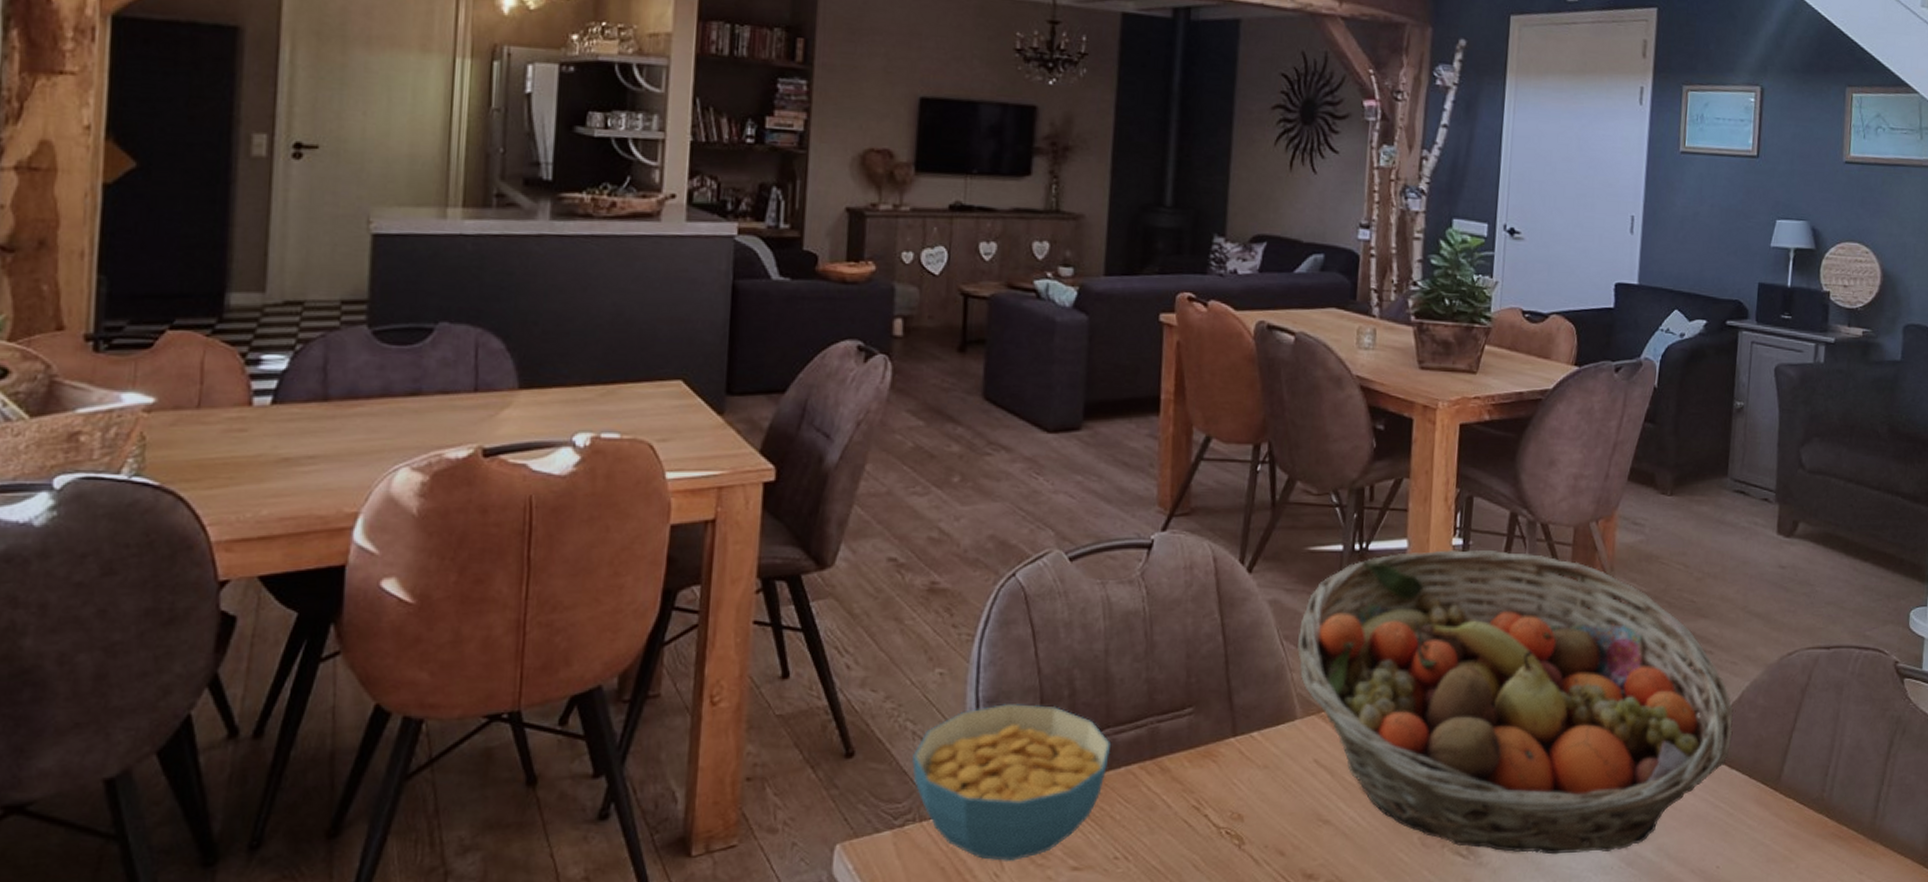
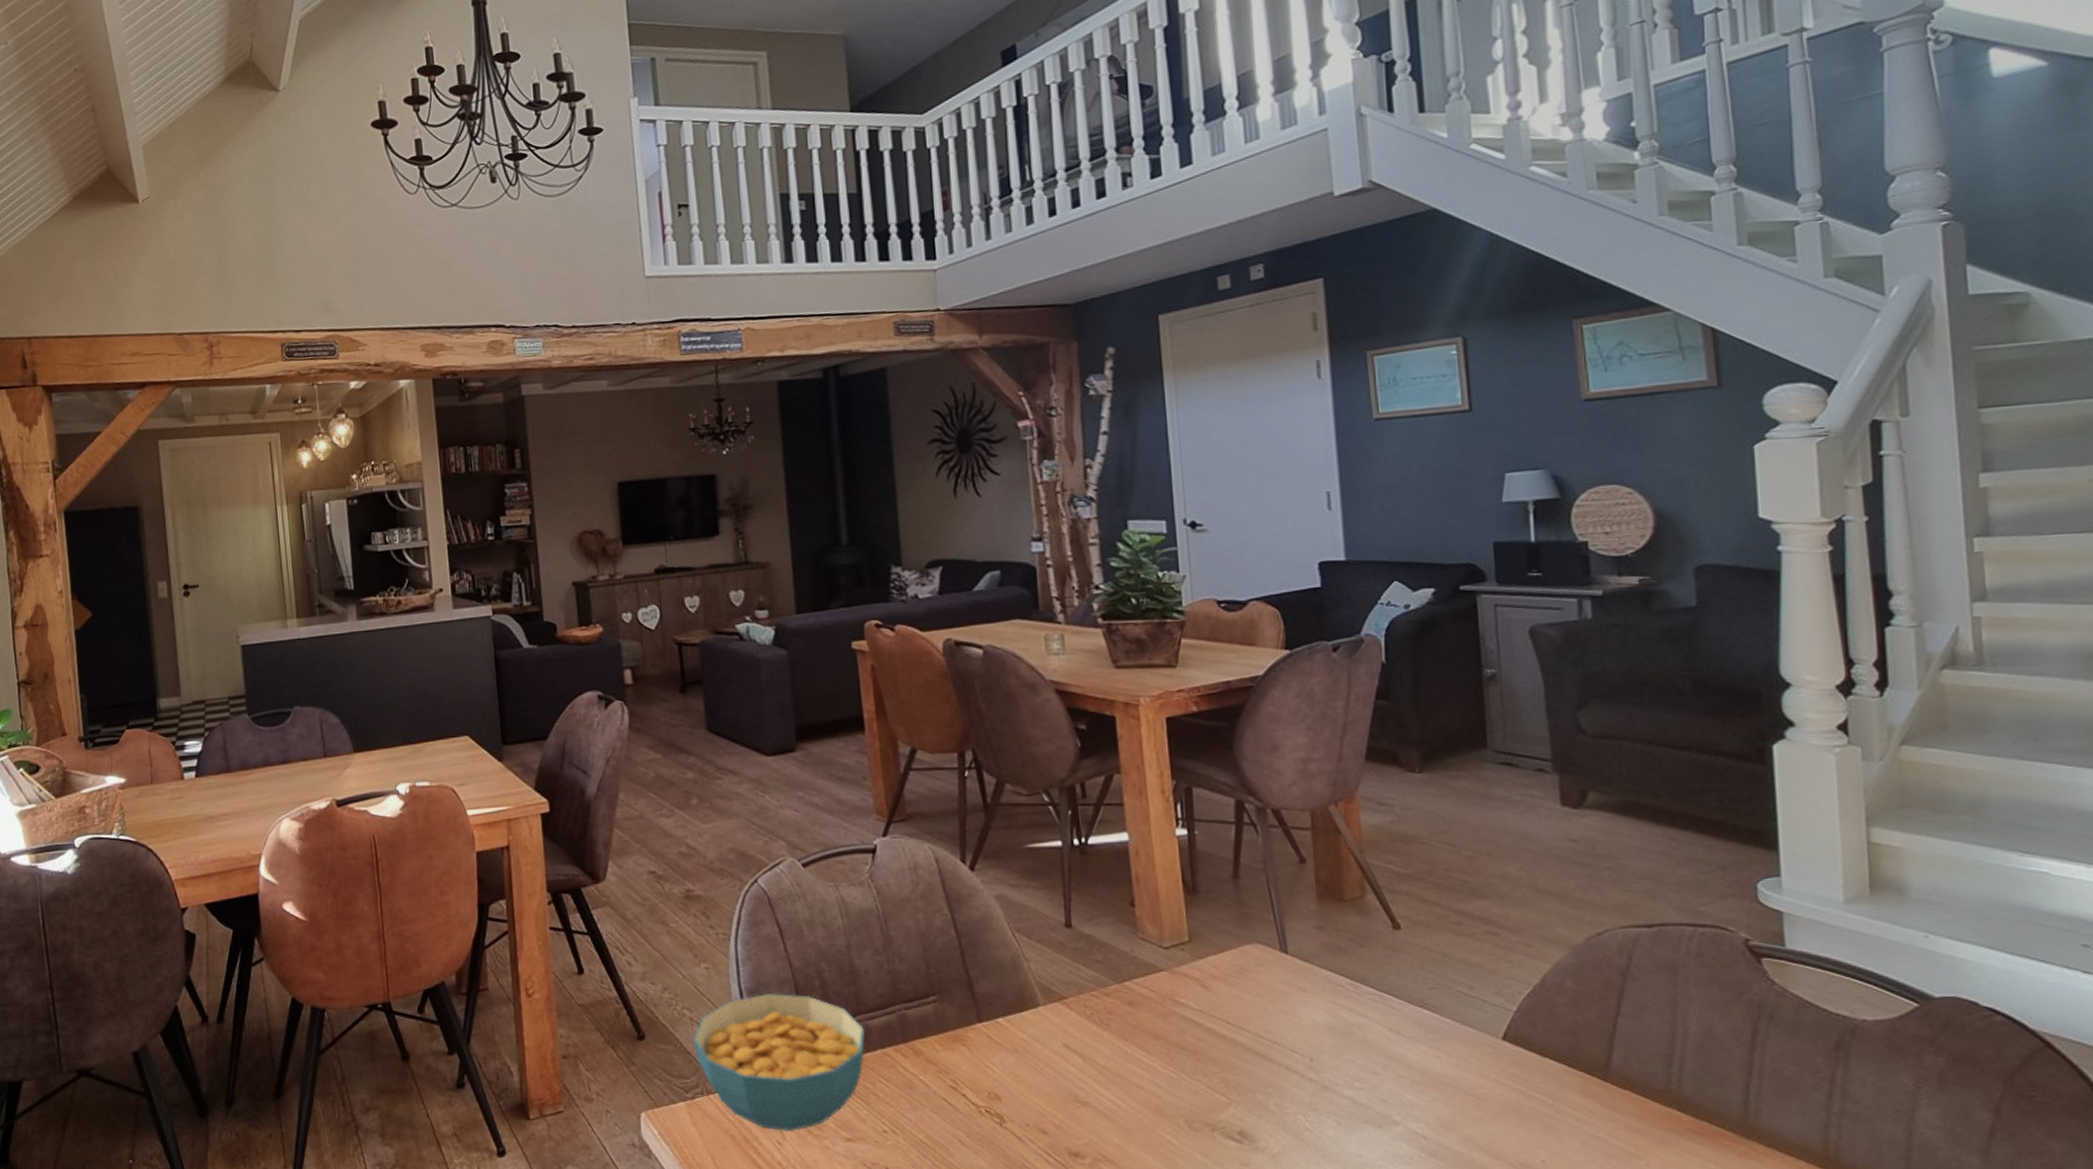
fruit basket: present [1297,549,1734,855] -> none [1029,838,1539,1142]

